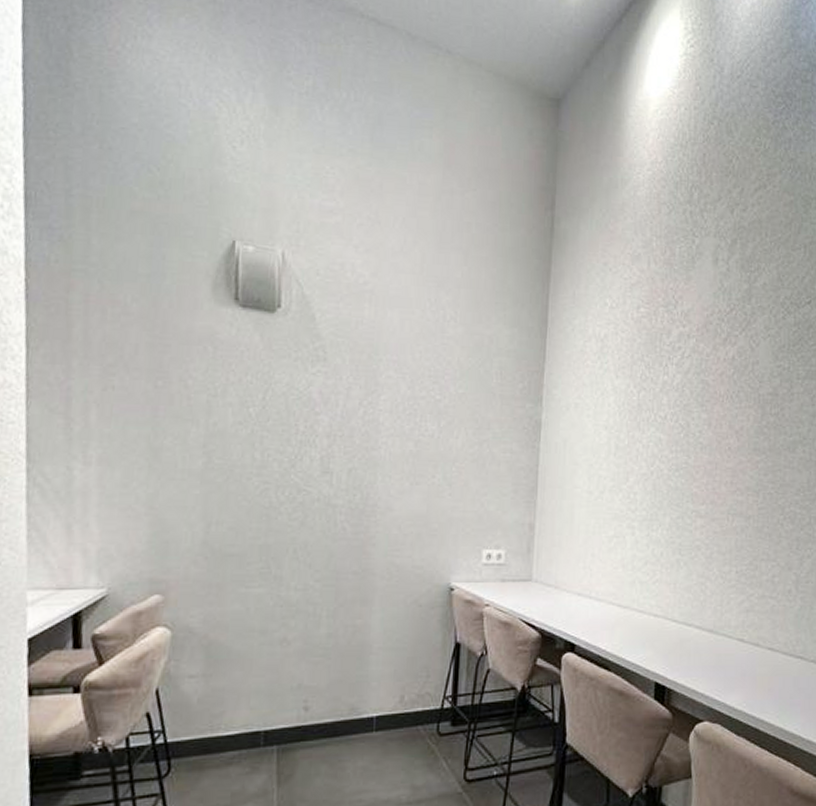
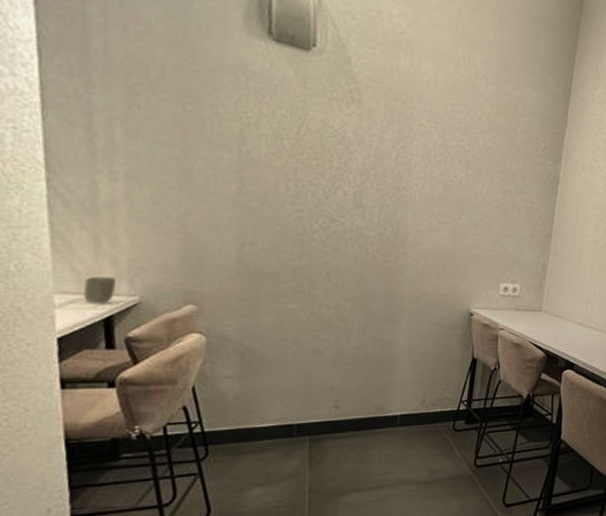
cup: none [55,568,87,599] -> present [84,276,117,305]

